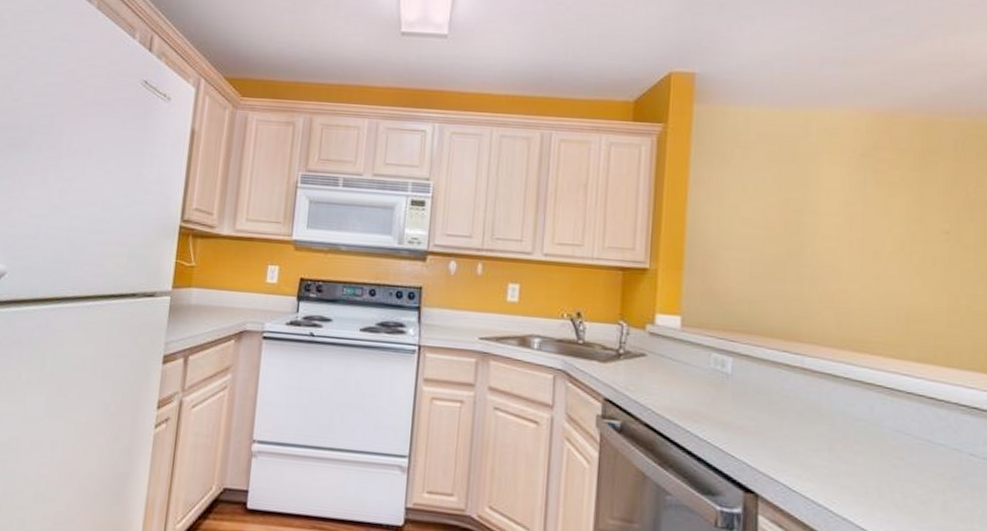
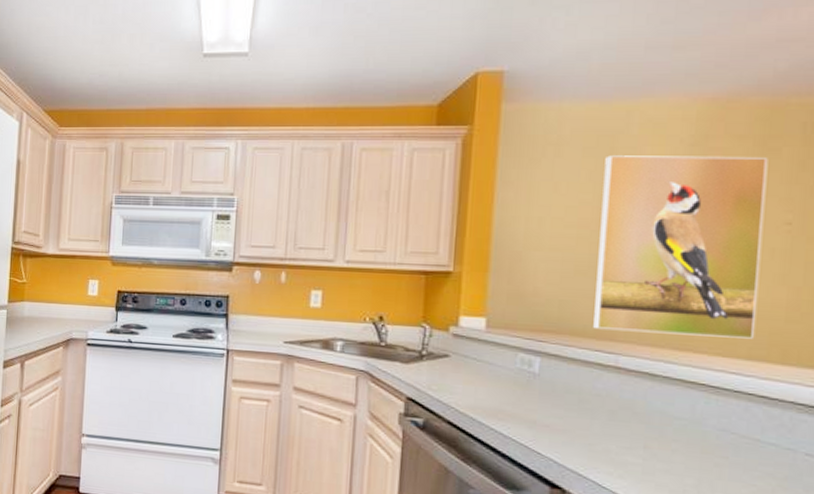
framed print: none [781,160,927,342] -> present [593,155,768,339]

